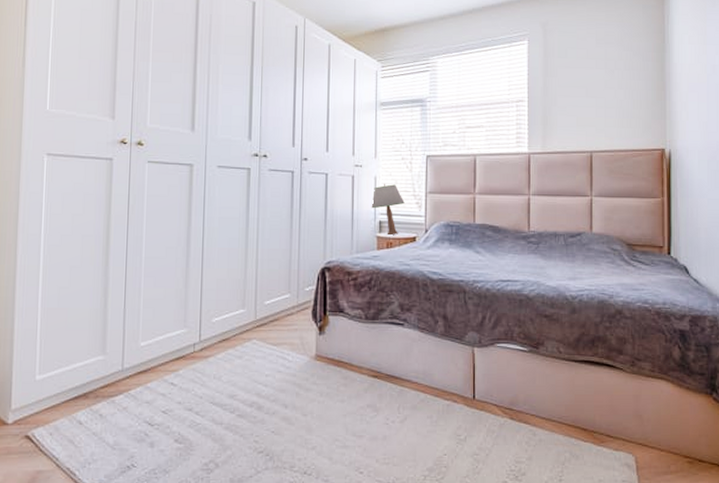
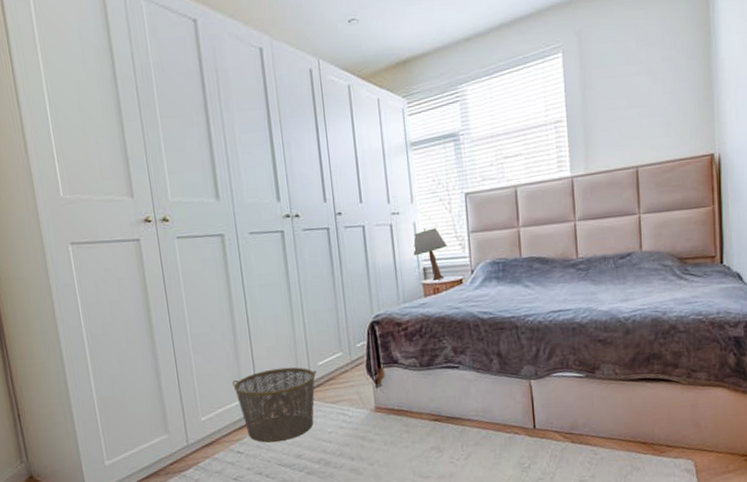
basket: none [178,302,262,377] -> present [232,367,317,443]

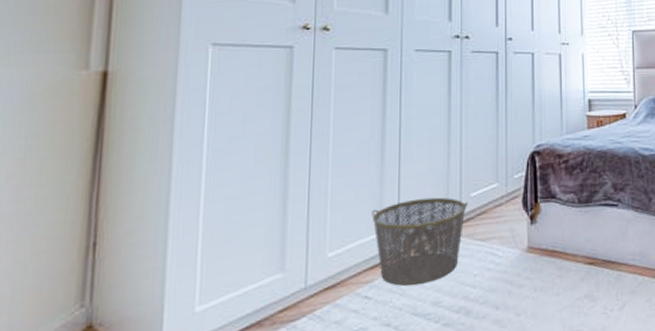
table lamp: present [413,228,447,281] -> none [579,61,613,114]

